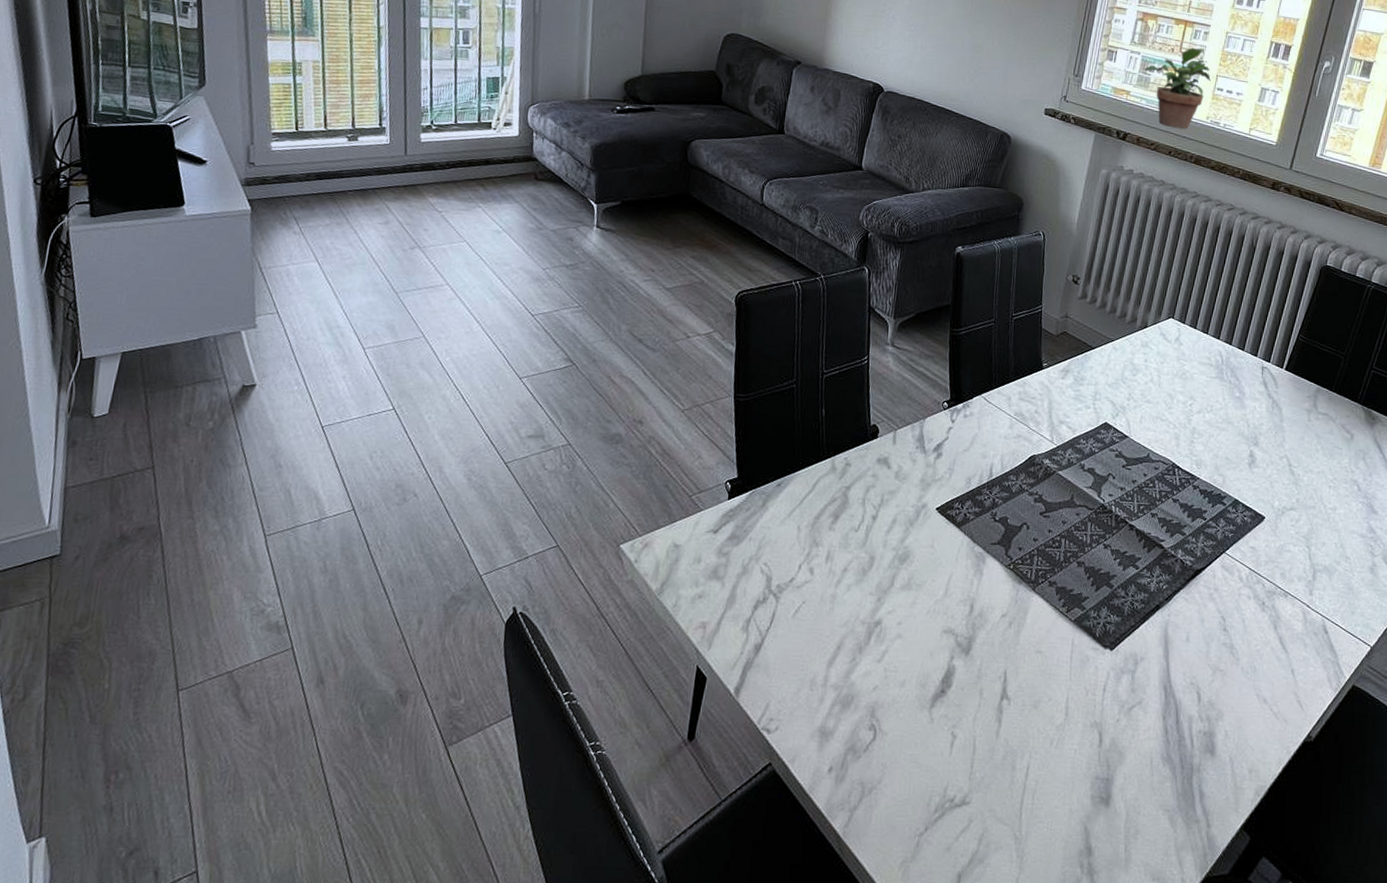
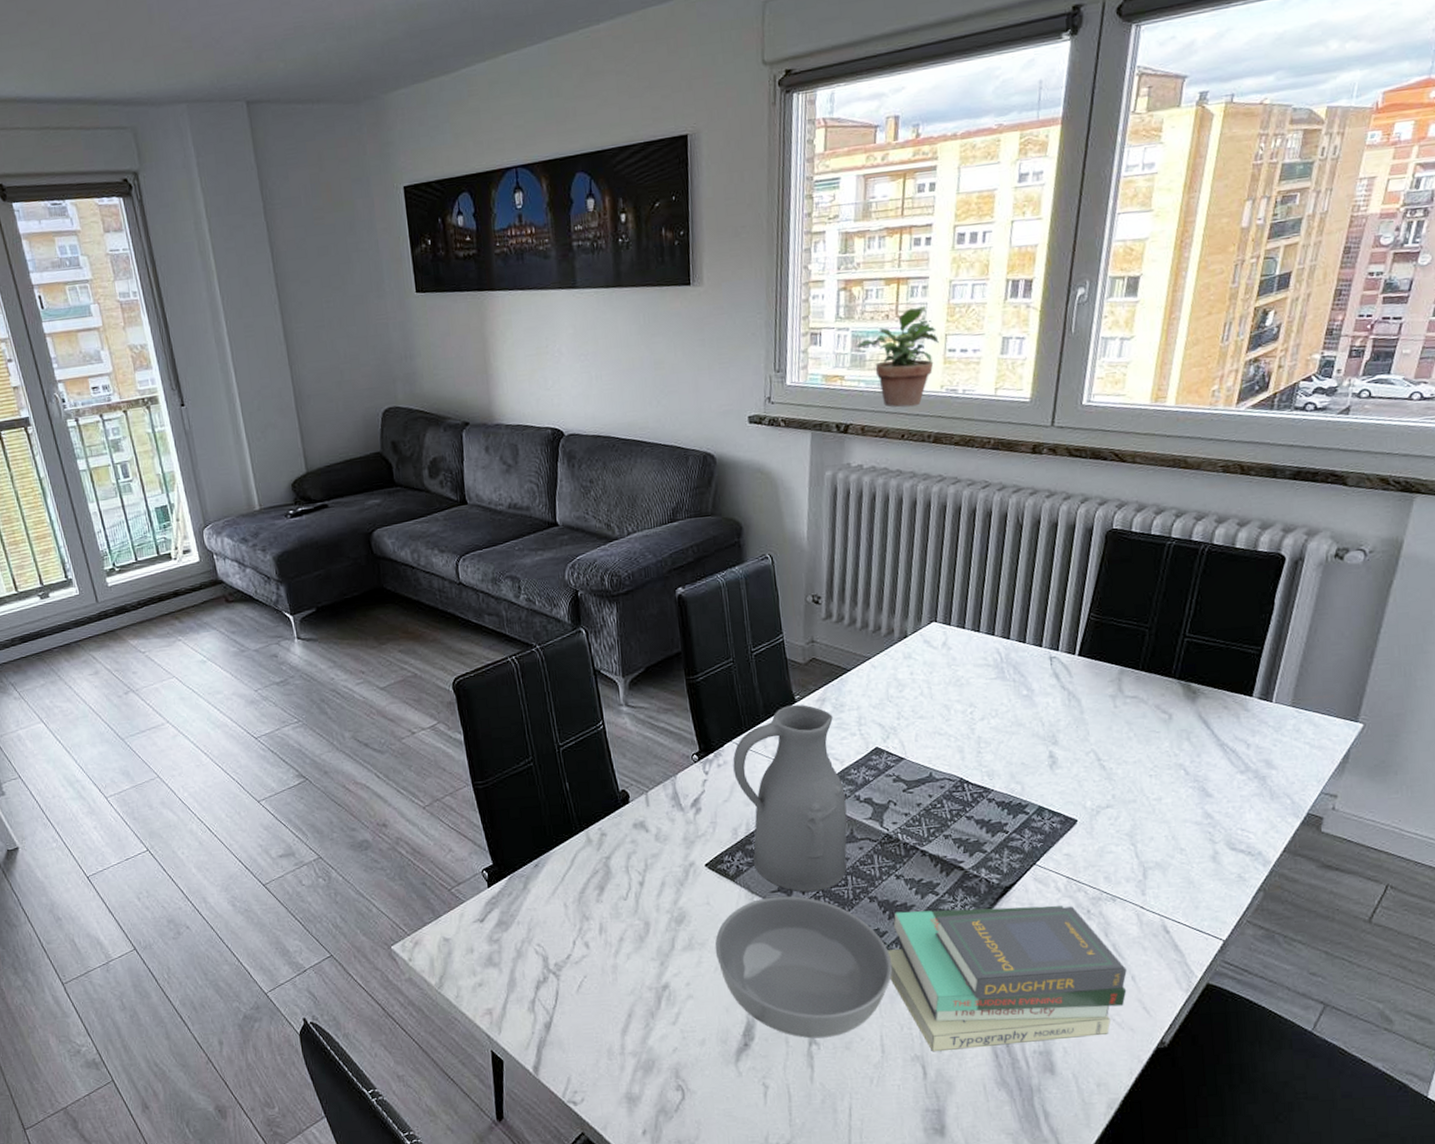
bowl: none [930,548,1088,694] -> present [715,895,893,1039]
ceramic pitcher: none [977,370,1073,550] -> present [733,704,847,893]
books: none [1084,579,1288,723] -> present [887,905,1127,1052]

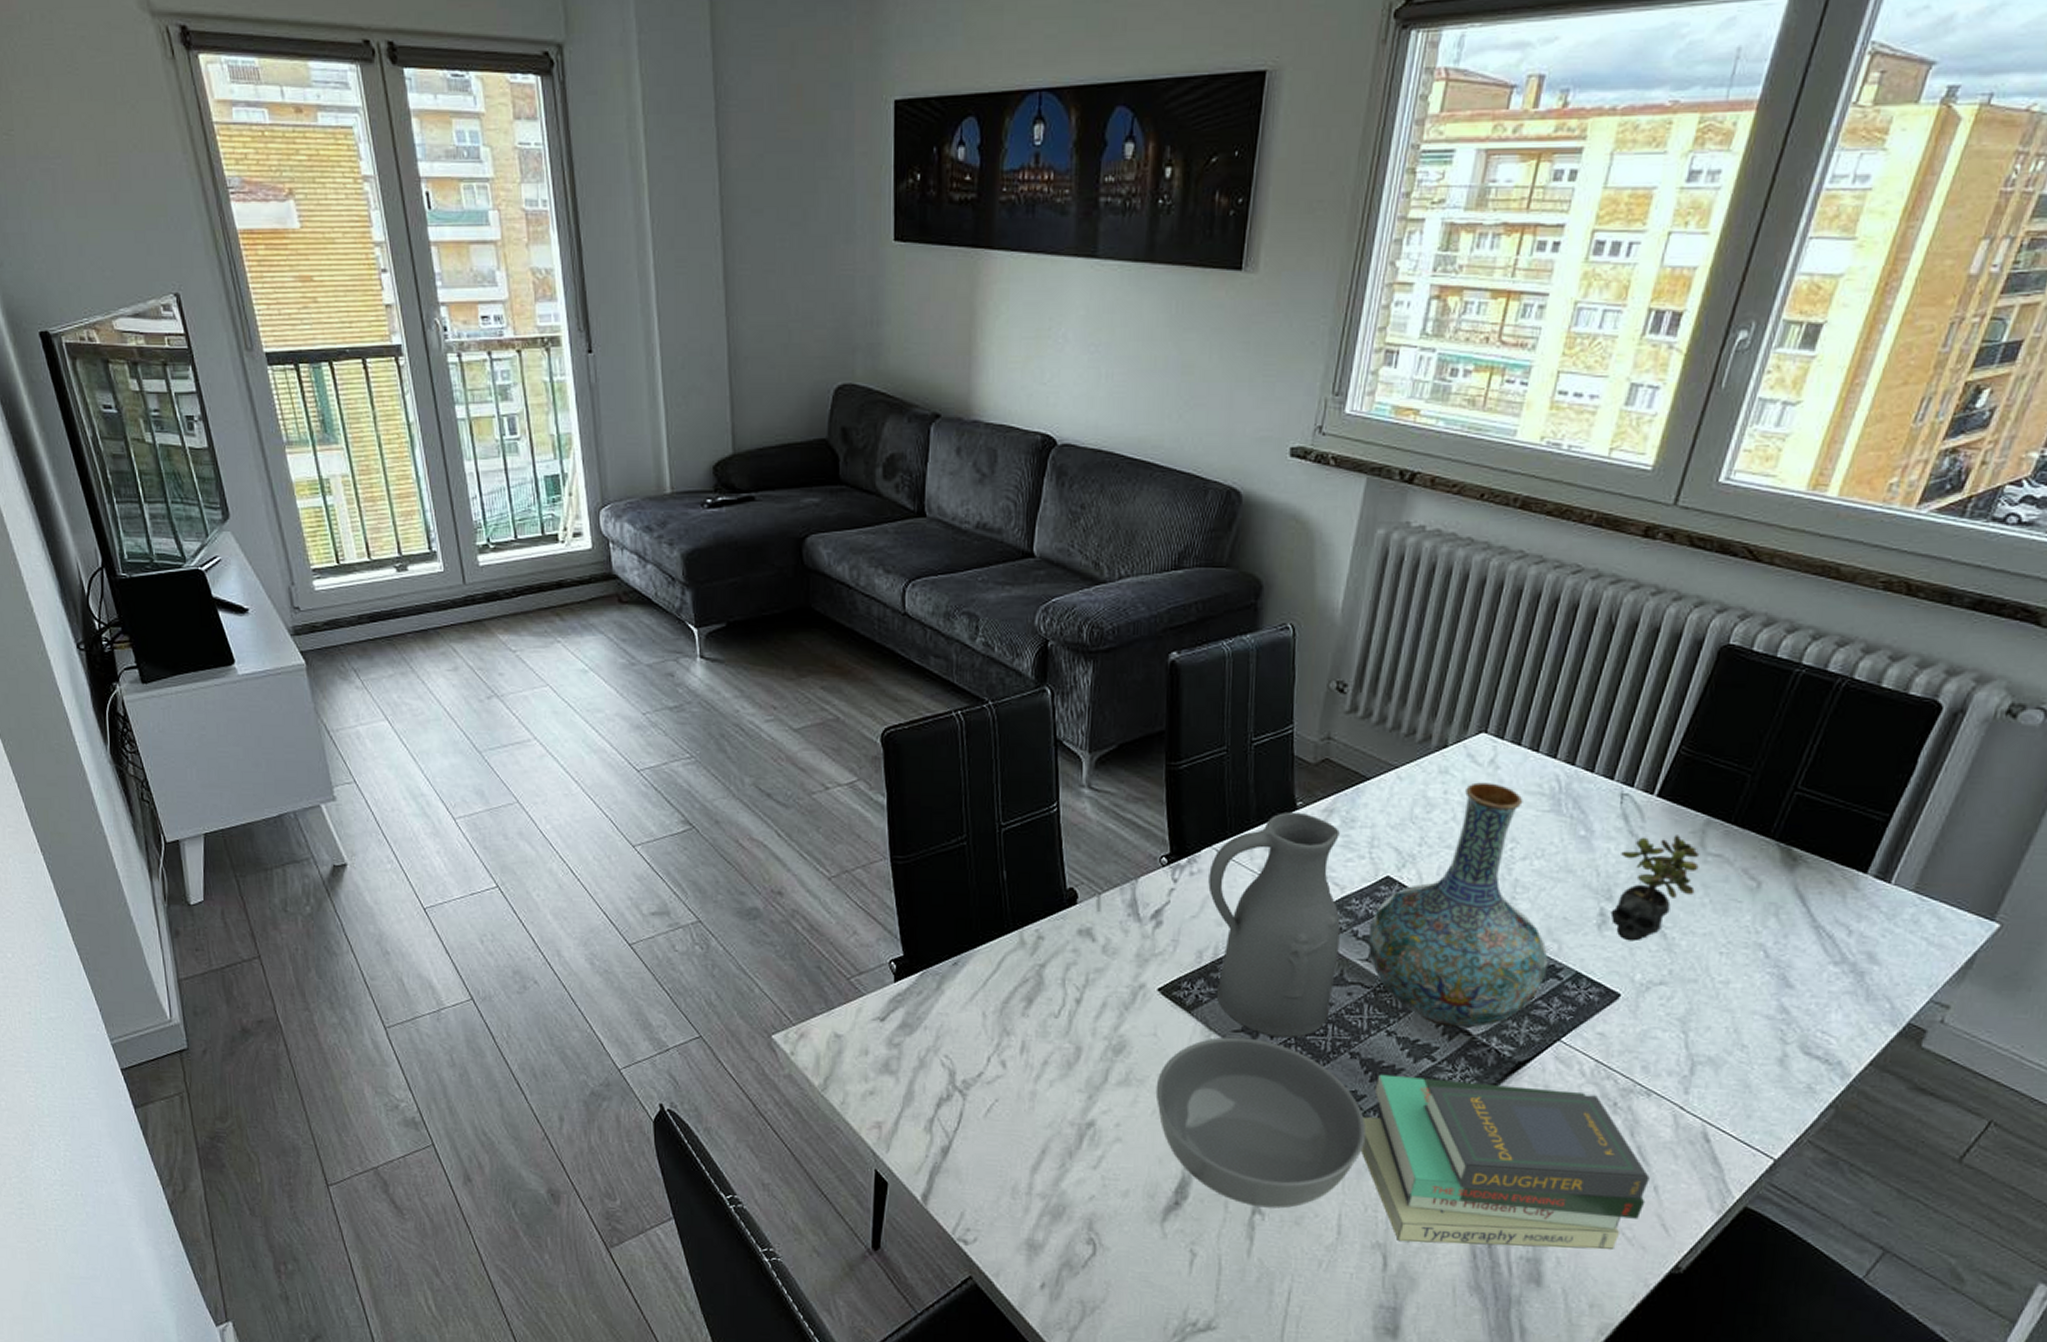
potted plant: present [856,306,939,408] -> none [1441,331,1548,459]
vase: none [869,661,1016,865] -> present [1368,782,1548,1028]
succulent plant: none [1058,684,1121,776] -> present [1610,835,1700,942]

